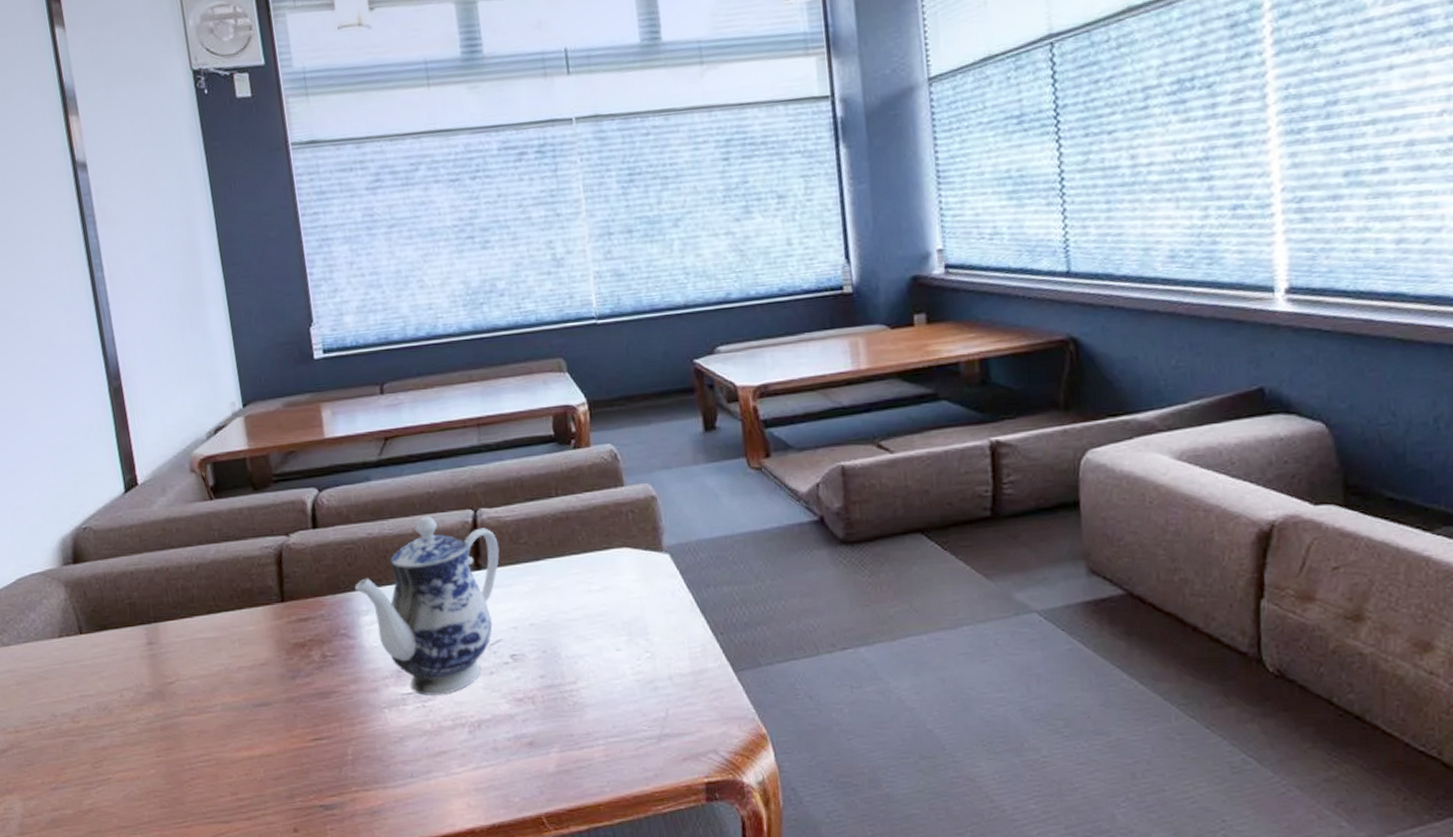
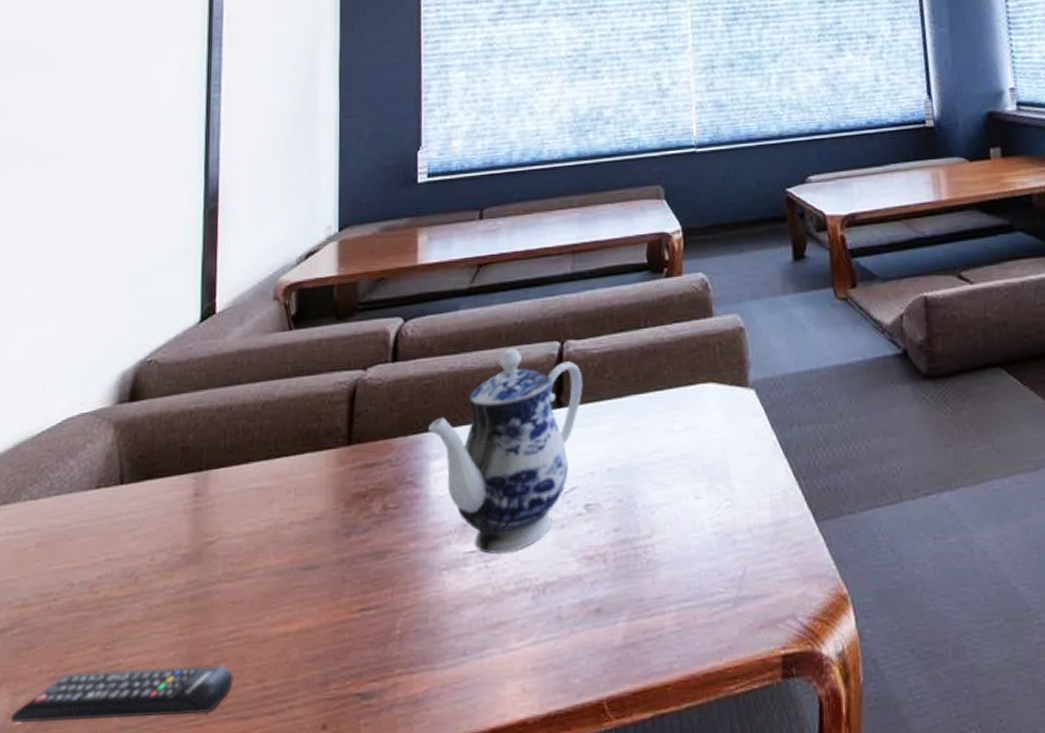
remote control: none [26,781,211,821] -> present [10,665,233,723]

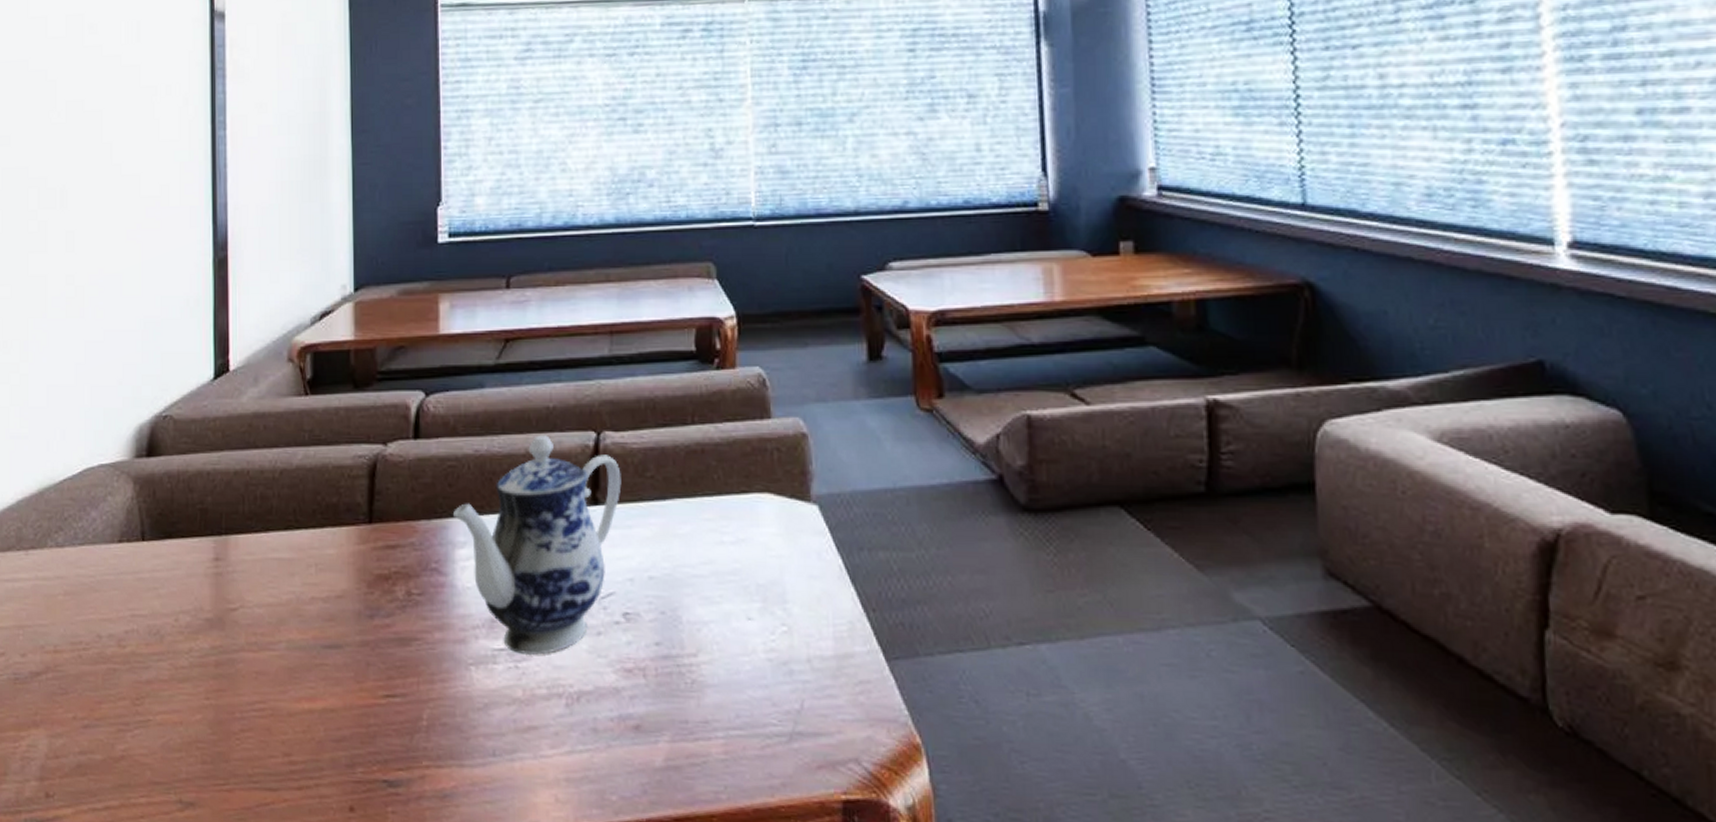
remote control: present [10,665,233,723] -> none [49,723,260,779]

